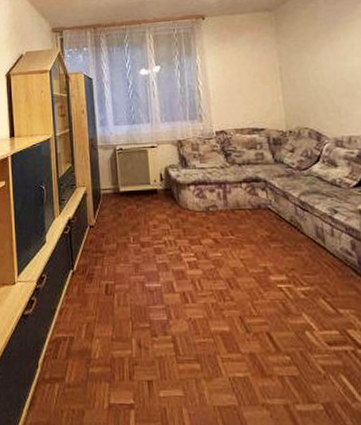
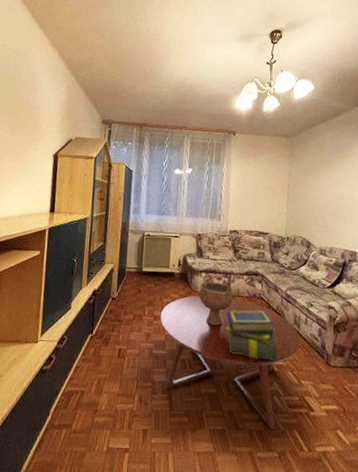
coffee table: none [147,212,329,375] -> present [160,295,300,430]
decorative bowl: none [189,190,233,248] -> present [198,277,234,326]
stack of books: none [229,224,304,287] -> present [226,310,279,362]

